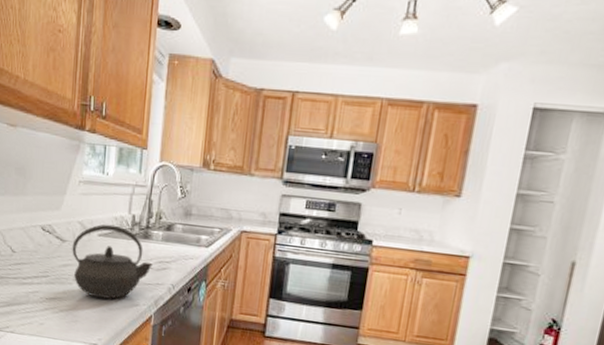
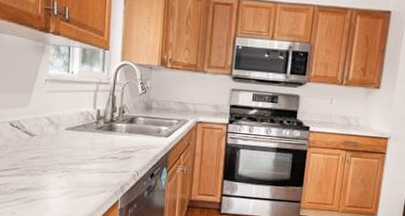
kettle: present [72,224,153,299] -> none [41,119,118,188]

